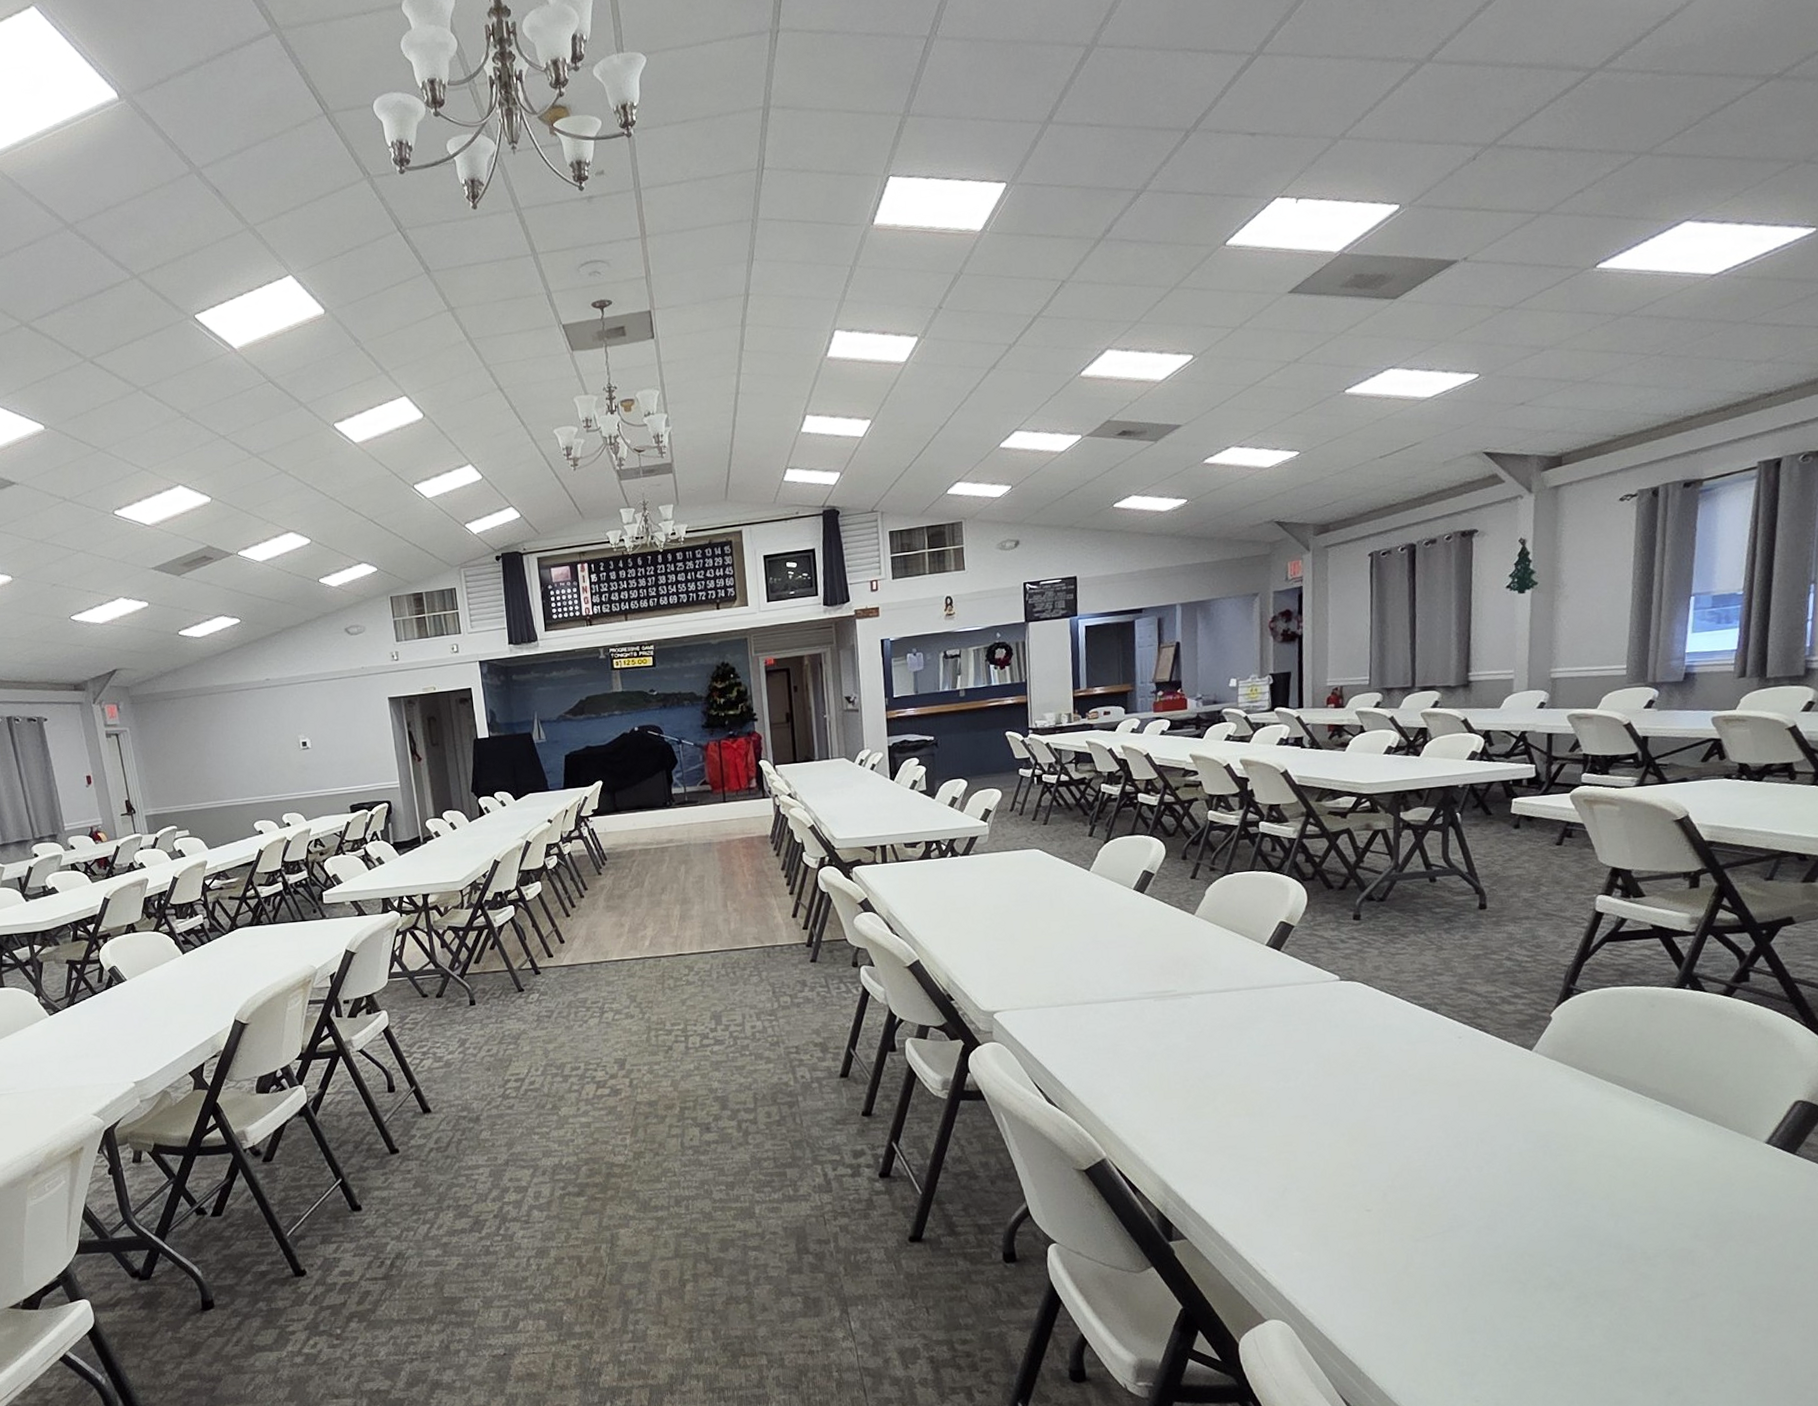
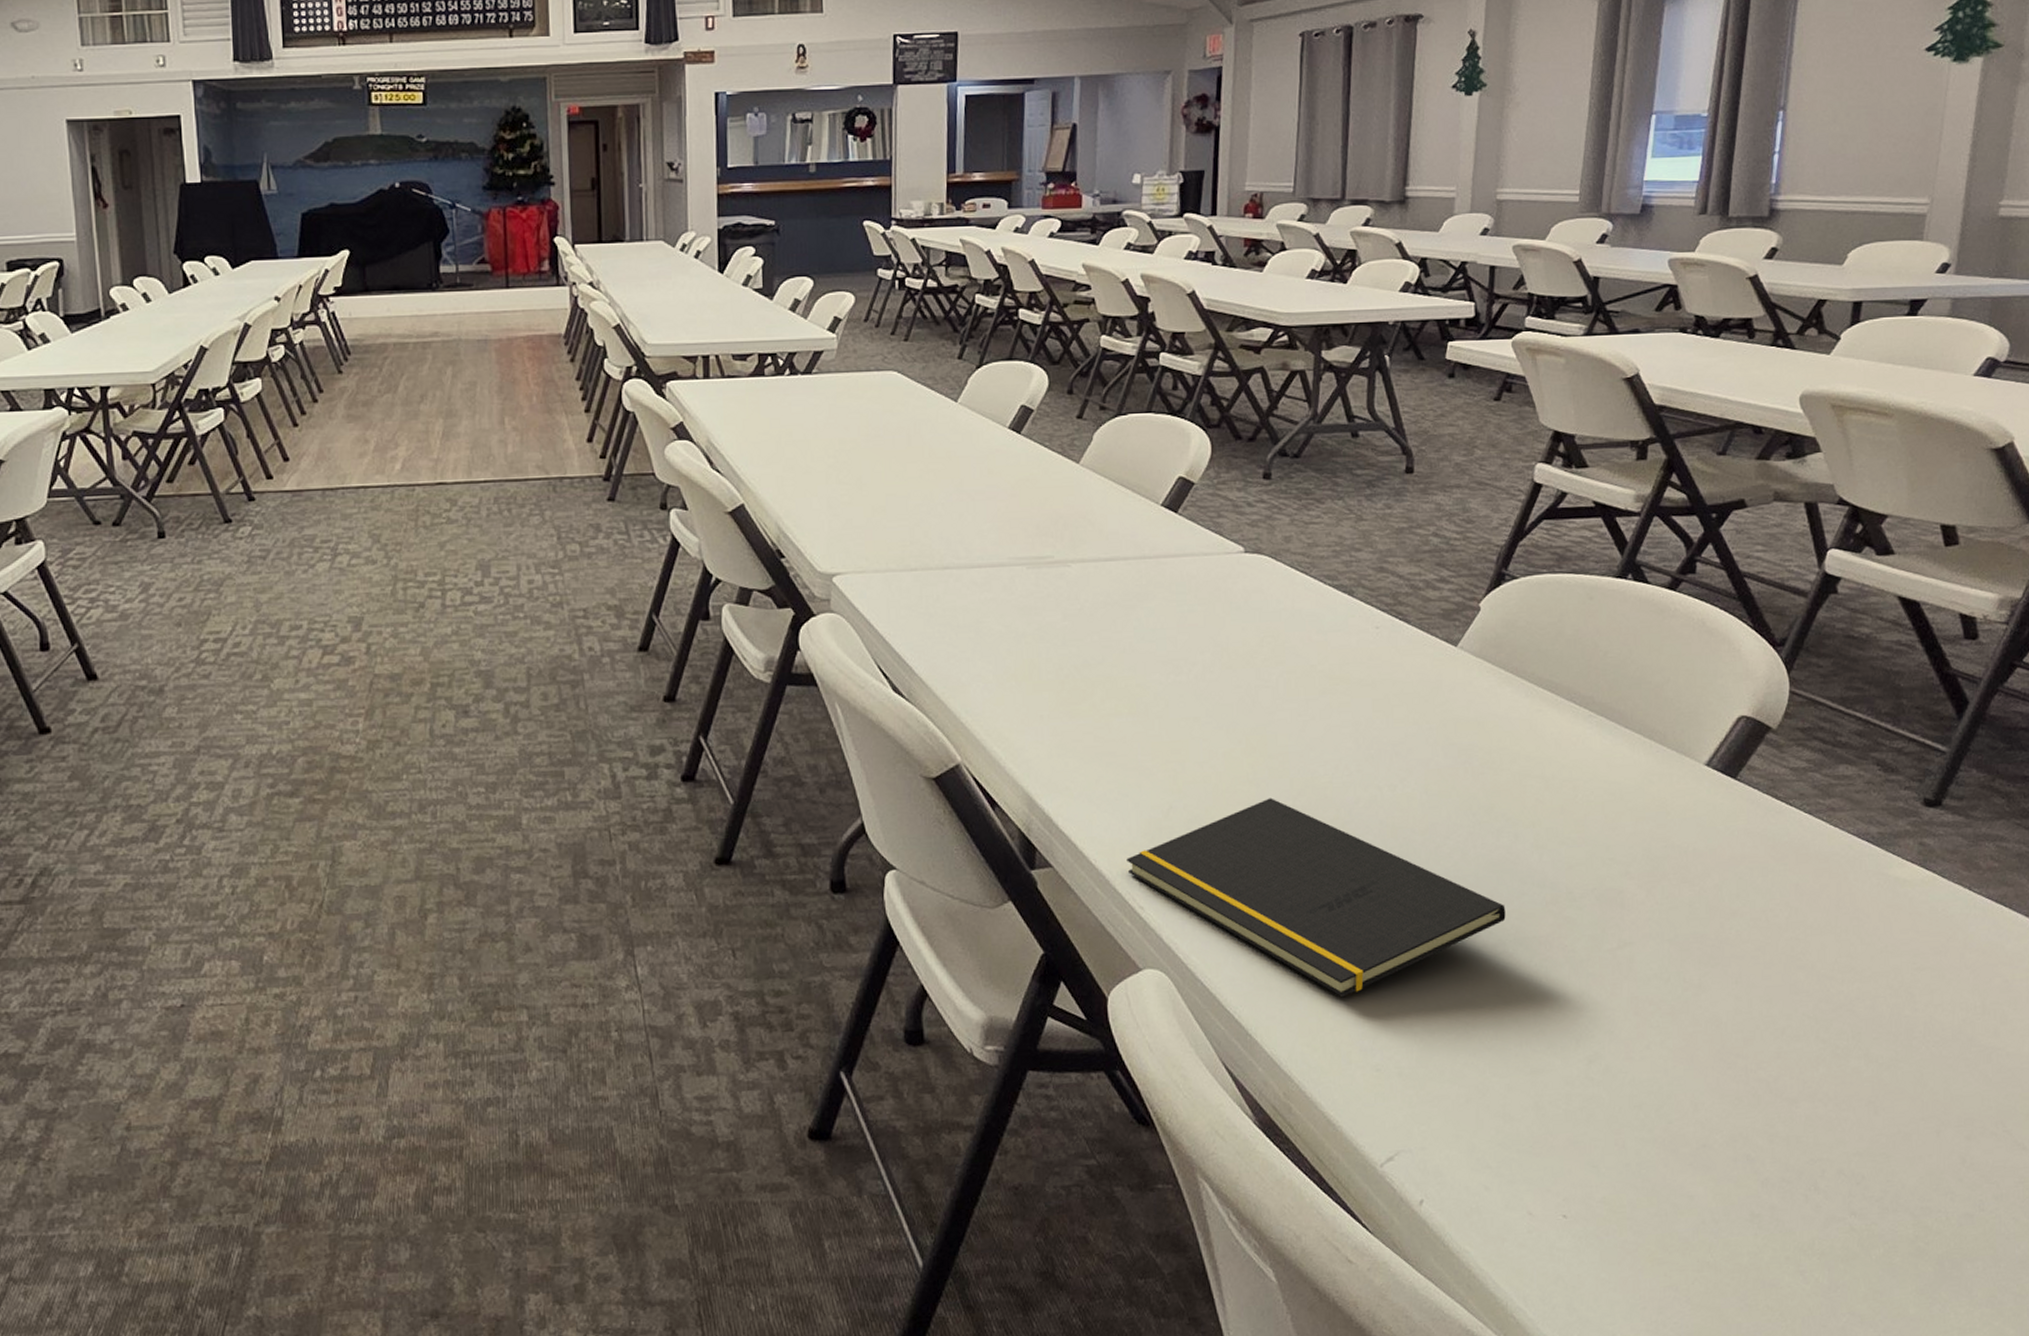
notepad: none [1250,1179,1587,1342] -> present [1127,797,1506,998]

